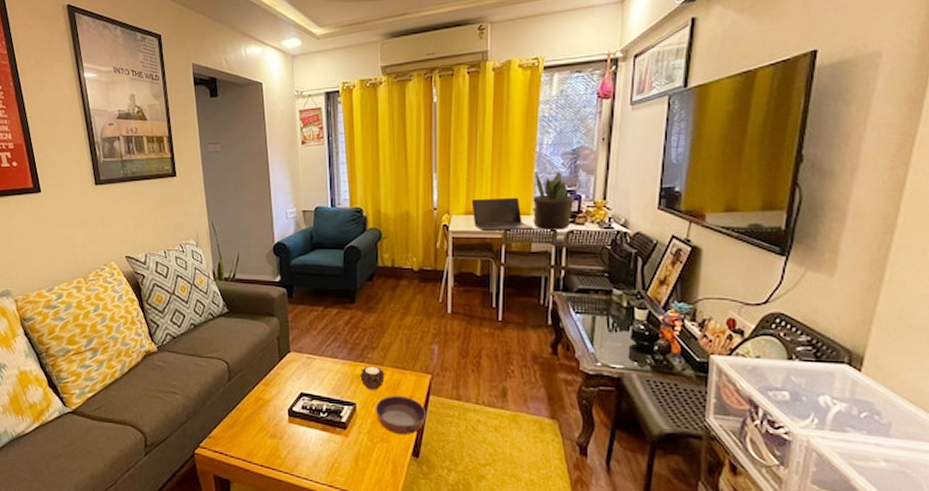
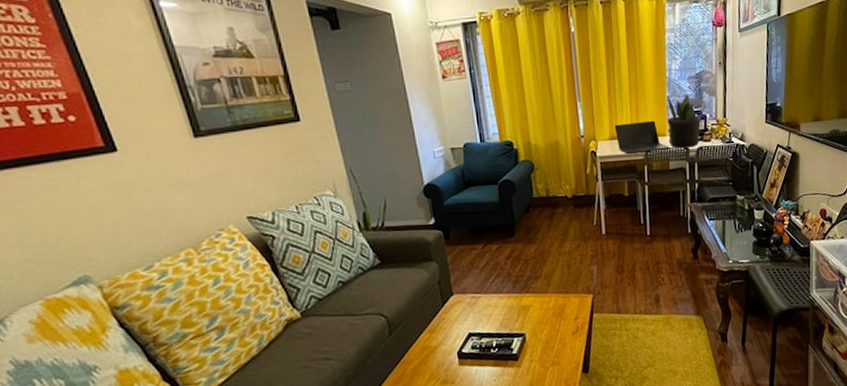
candle: present [360,366,385,391] -> none [526,294,551,319]
bowl: present [375,395,427,436] -> none [543,318,592,356]

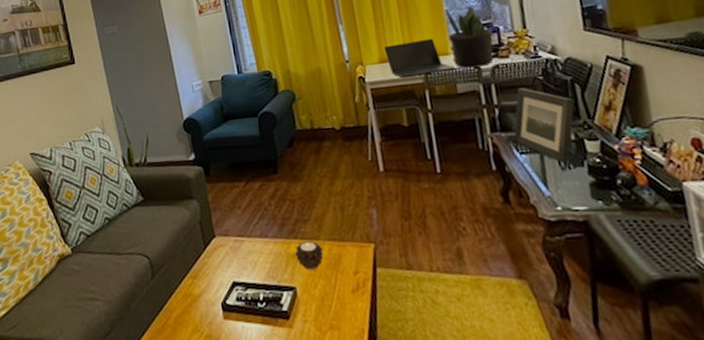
candle: none [526,294,551,319] -> present [295,241,324,270]
picture frame: none [706,167,752,228] -> present [513,88,575,163]

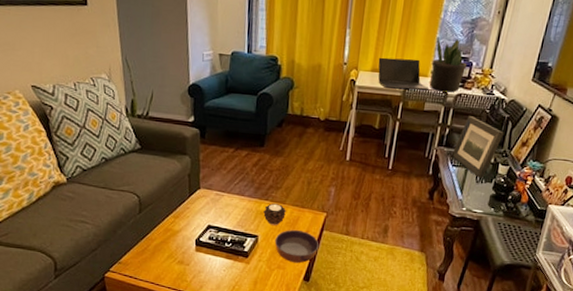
bowl: none [317,271,377,319] -> present [274,229,319,264]

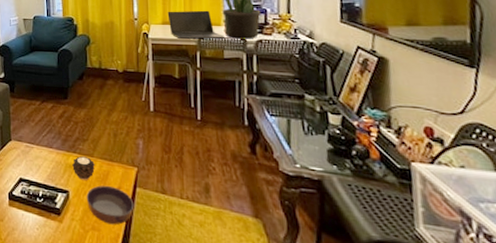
picture frame: present [451,116,504,178] -> none [266,62,324,130]

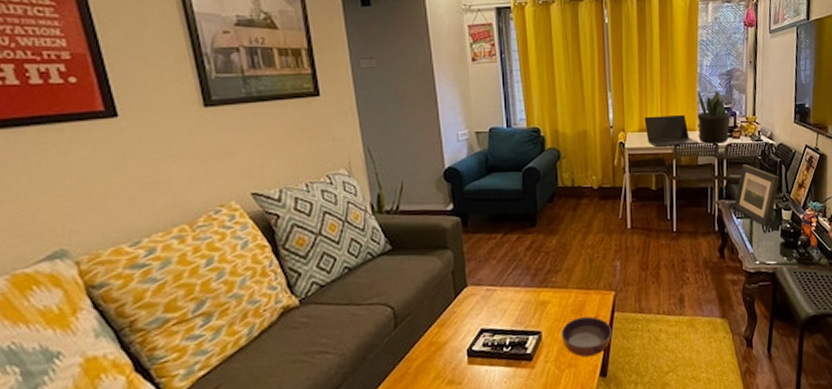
candle: present [72,156,95,180] -> none [544,290,570,316]
picture frame: none [266,62,324,130] -> present [733,165,780,227]

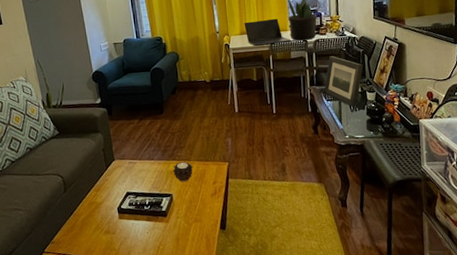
candle: none [544,290,570,316] -> present [173,162,193,182]
bowl: present [561,316,612,358] -> none [187,182,228,214]

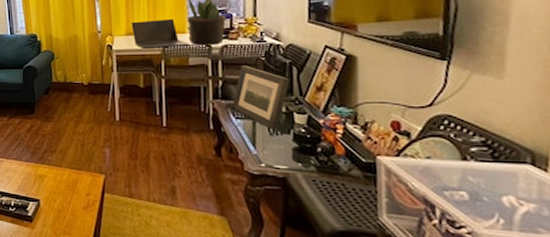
candle: present [173,162,193,182] -> none [42,167,64,189]

